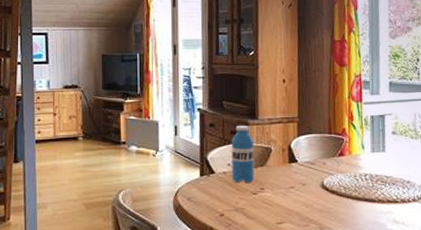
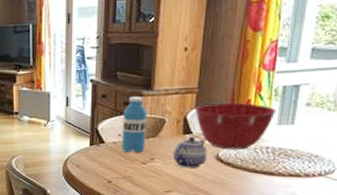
teapot: none [281,164,314,198] -> present [172,136,208,168]
mixing bowl: none [297,131,369,178] -> present [195,102,277,150]

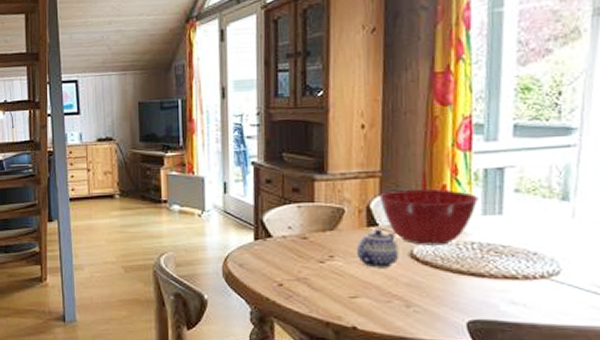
water bottle: present [122,97,147,153] -> none [292,182,322,250]

